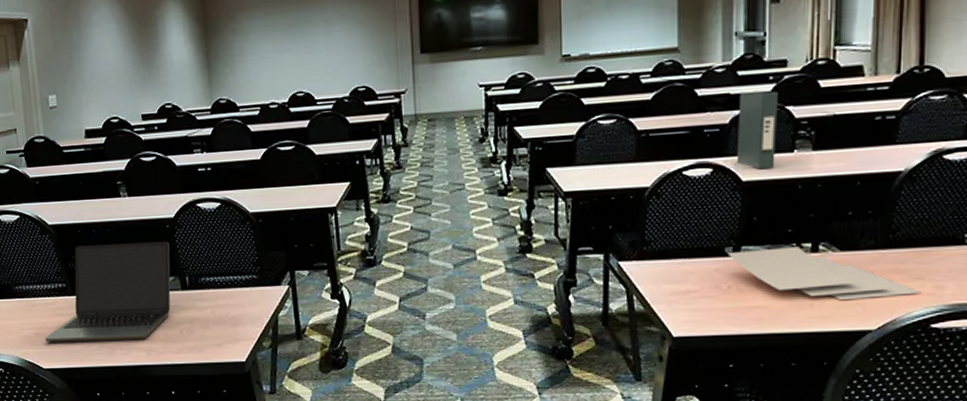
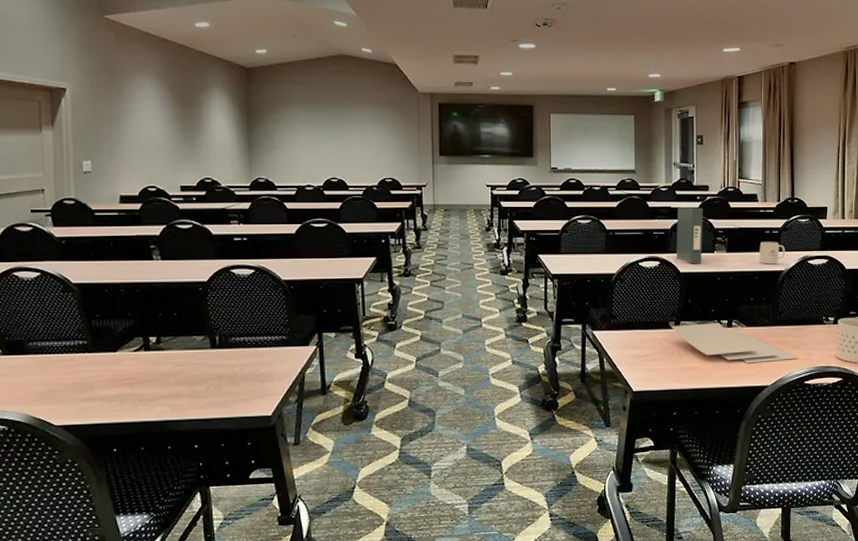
laptop: present [44,241,171,343] -> none [58,303,201,399]
mug: none [864,130,907,164] -> present [759,241,786,264]

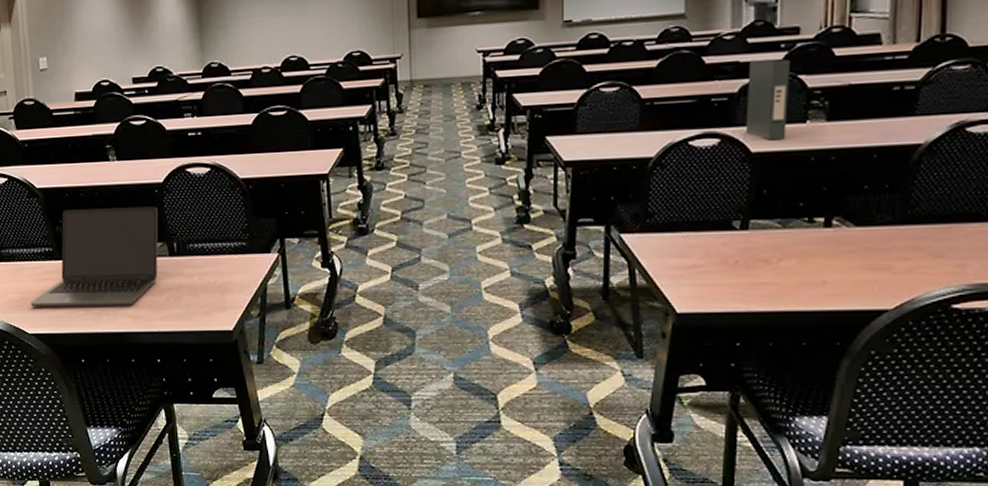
laptop: none [58,303,201,399] -> present [30,206,158,307]
papers: present [671,323,798,364] -> none [735,221,942,279]
mug: present [759,241,786,264] -> none [881,101,927,136]

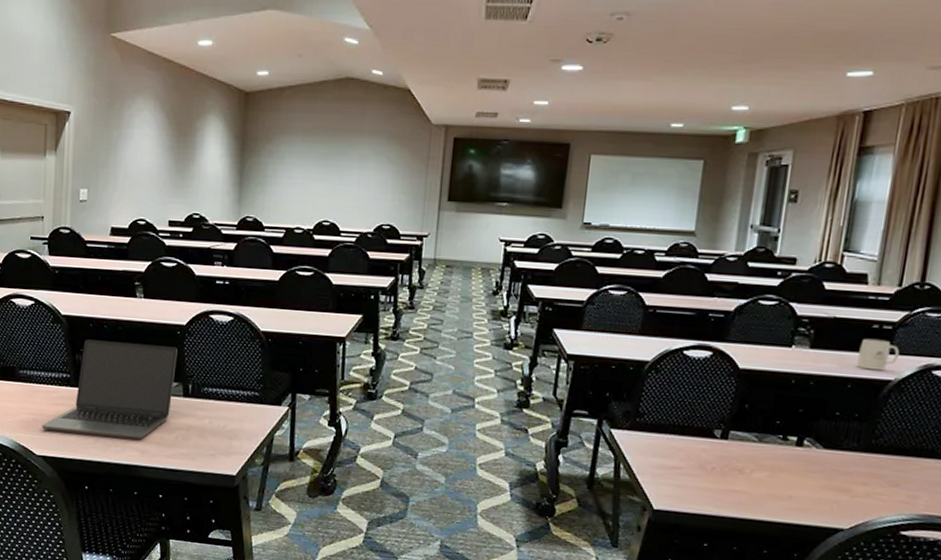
binder: present [745,58,790,141] -> none [735,282,784,361]
mug: none [881,101,927,136] -> present [857,338,900,371]

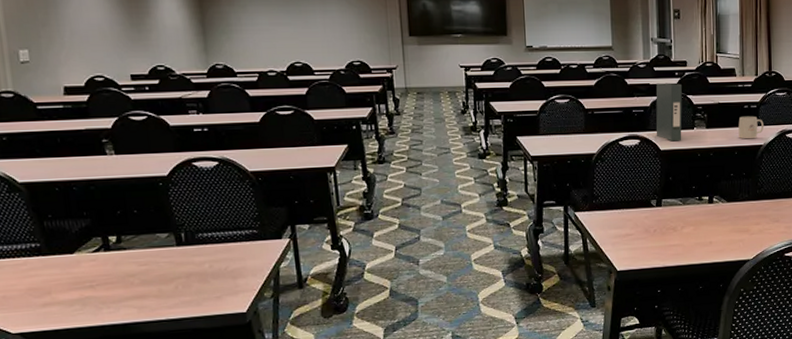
laptop: present [41,339,177,440] -> none [13,198,165,306]
binder: none [735,282,784,361] -> present [656,83,682,142]

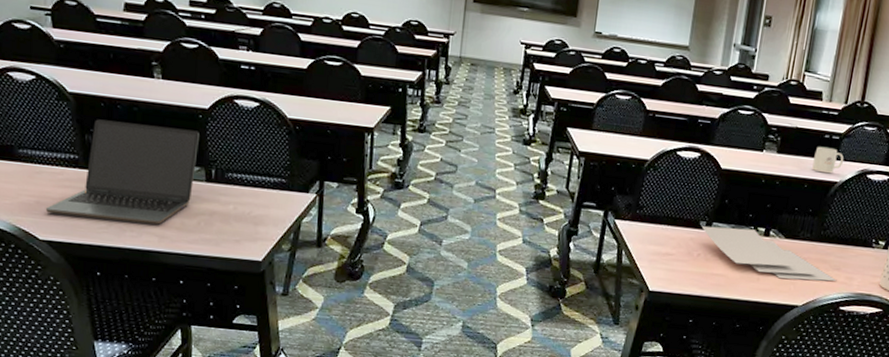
laptop: none [13,198,165,306] -> present [45,119,199,225]
papers: none [653,199,778,239] -> present [701,226,837,281]
binder: present [656,83,682,142] -> none [719,94,758,162]

